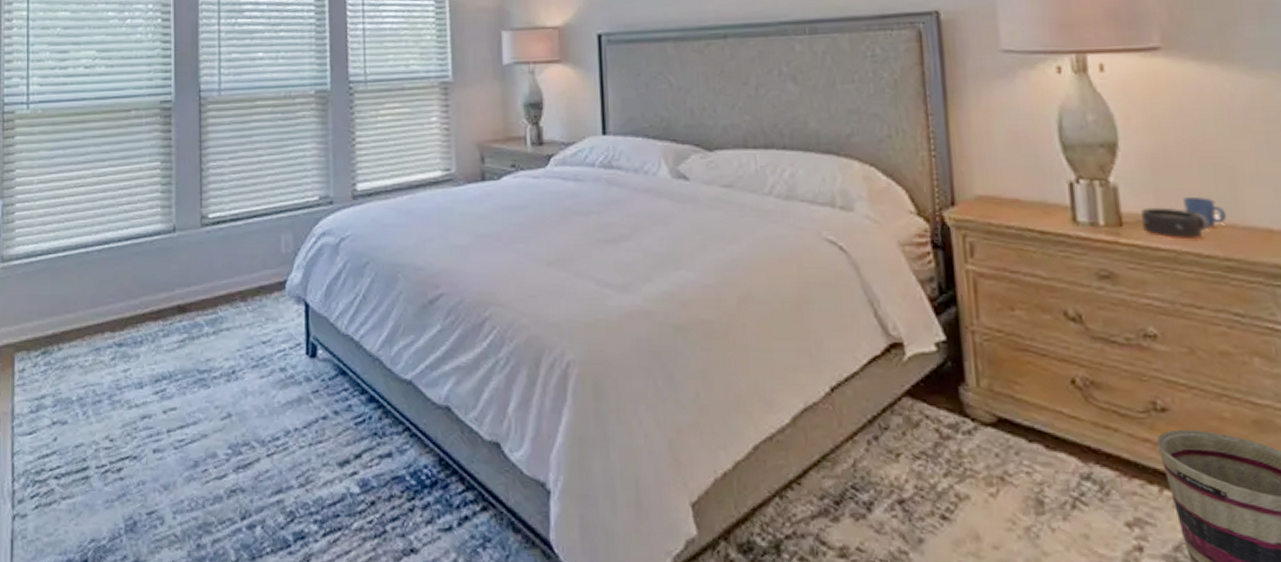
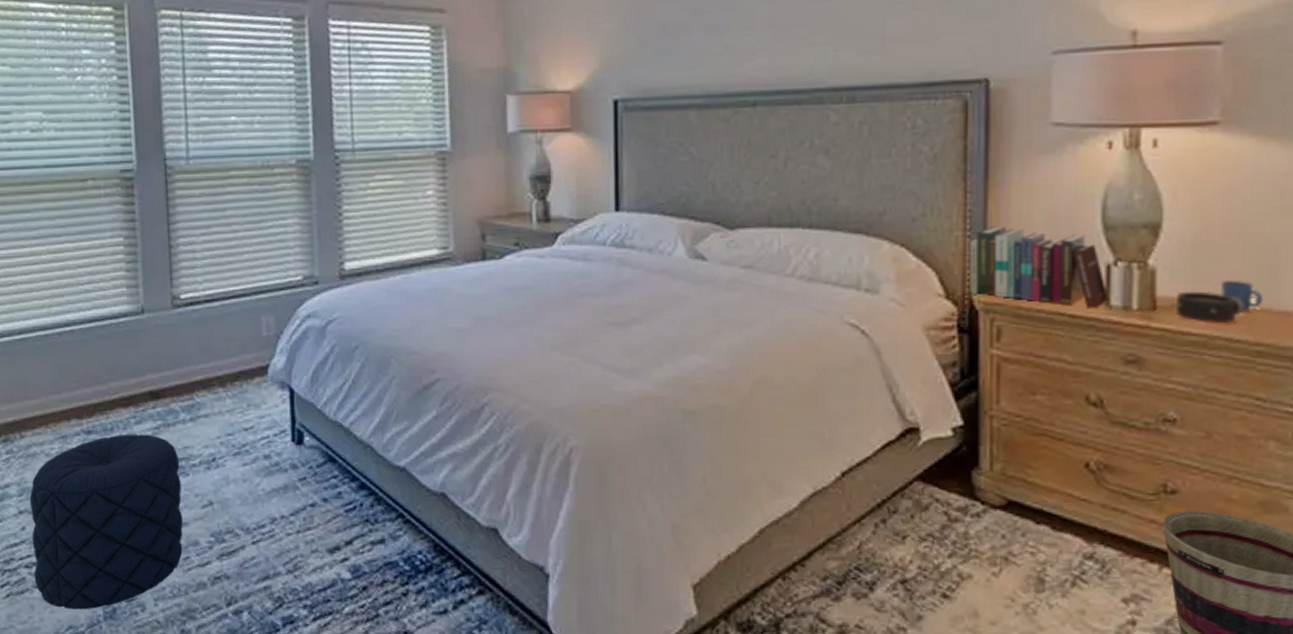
pouf: none [62,346,203,523] -> present [29,434,183,610]
books: none [936,147,1075,225] -> present [970,226,1109,309]

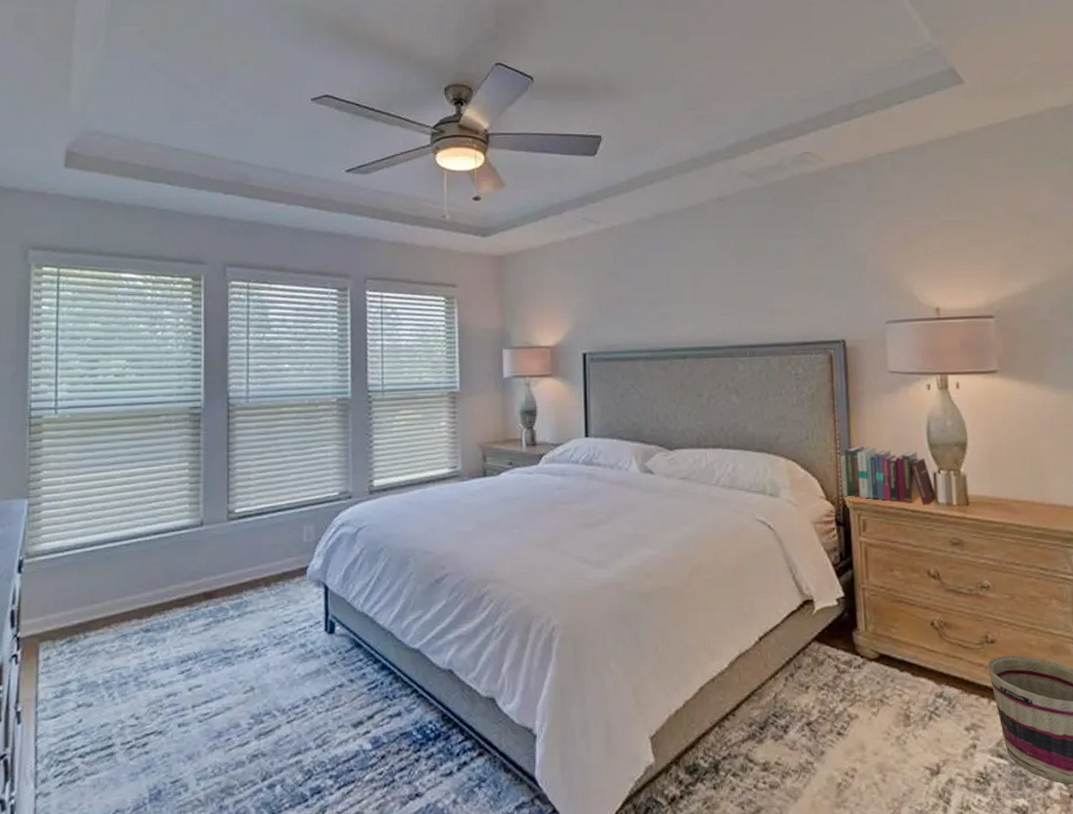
pouf: present [29,434,183,610] -> none [87,630,227,794]
alarm clock: present [1170,291,1244,324] -> none [977,490,1026,515]
mug: present [1221,281,1264,313] -> none [1009,483,1038,506]

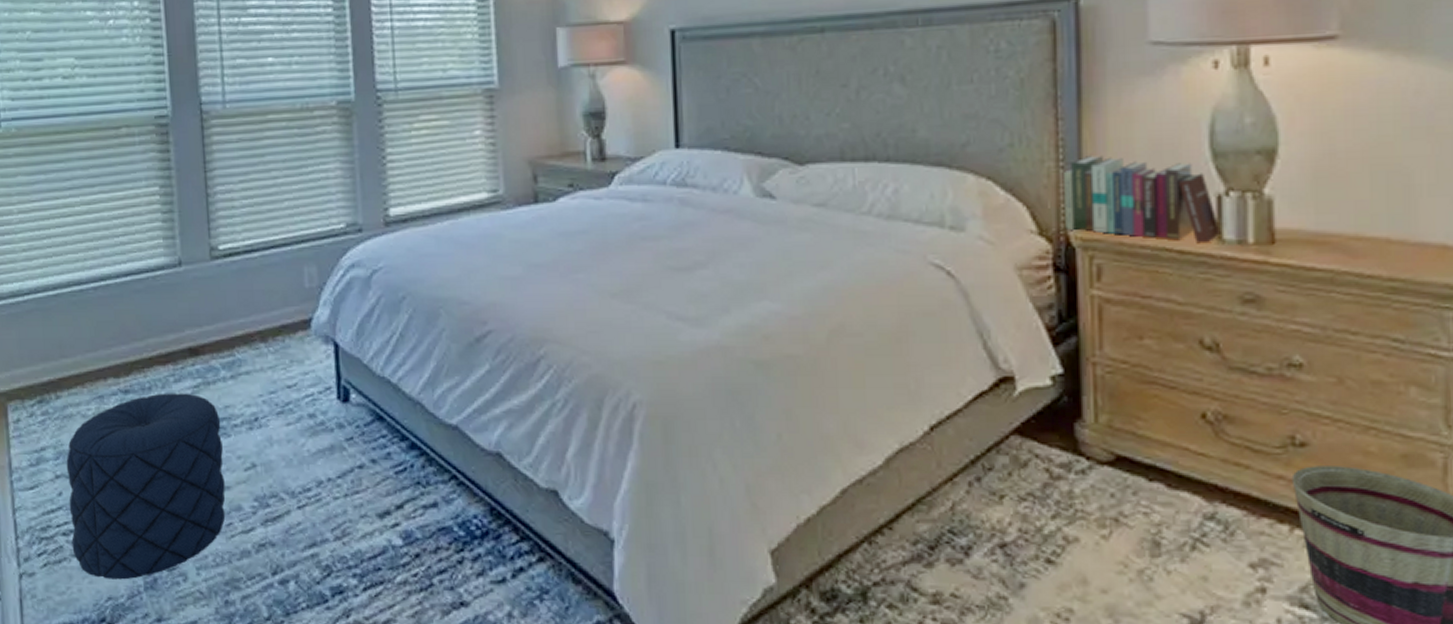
pouf: none [87,630,227,794] -> present [66,393,226,580]

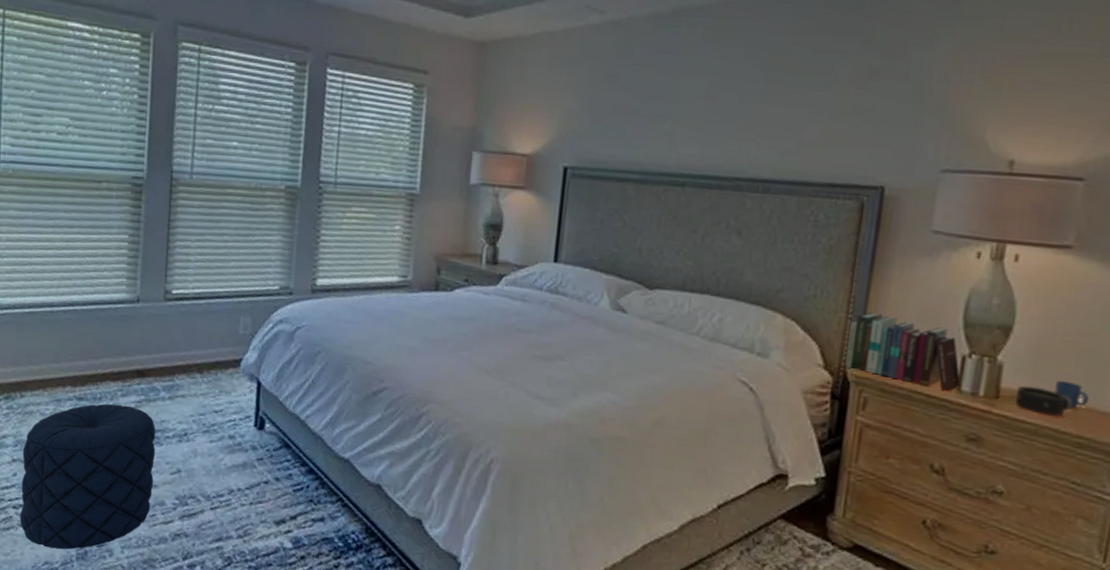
alarm clock: none [1290,221,1375,258] -> present [1010,385,1073,417]
mug: none [1348,210,1397,245] -> present [1054,381,1090,410]

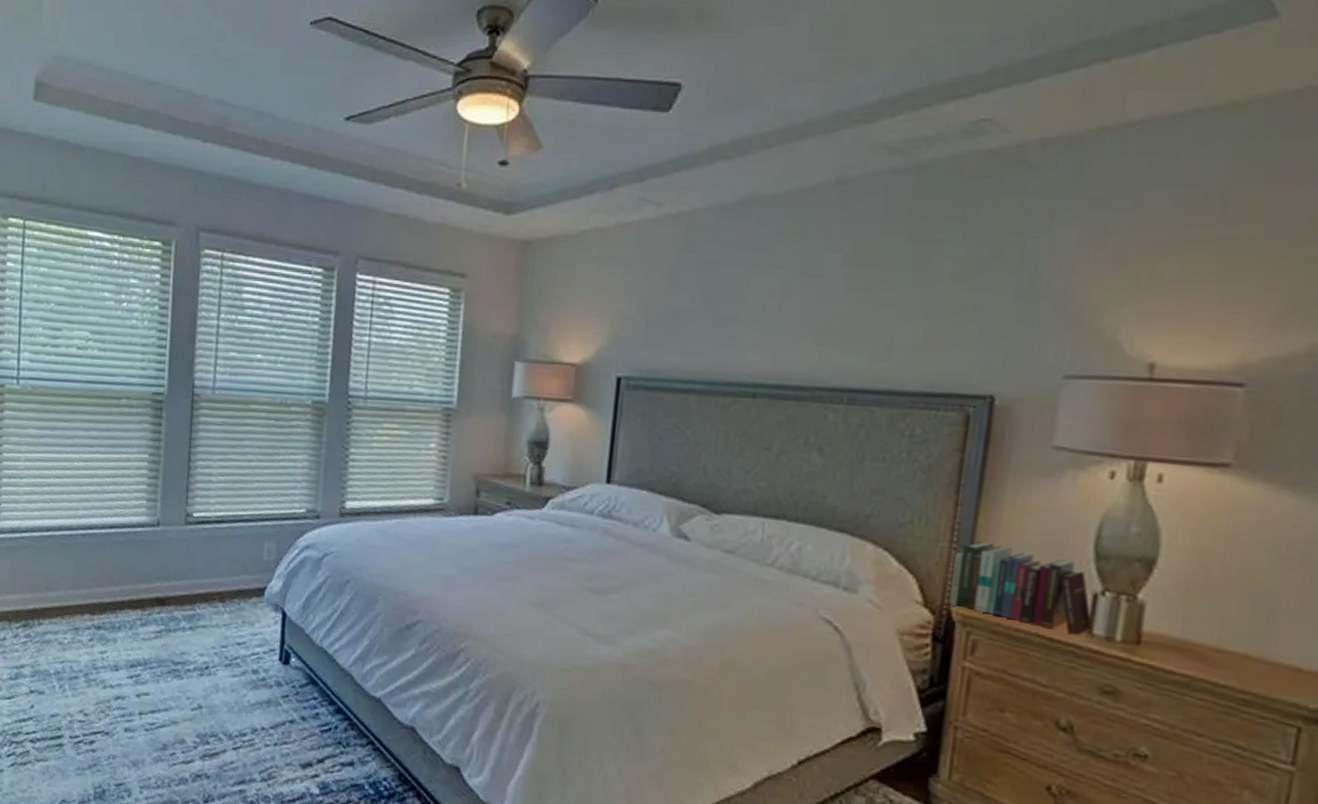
pouf: present [20,403,156,550] -> none [37,633,176,788]
alarm clock: present [1010,385,1073,417] -> none [1155,629,1235,667]
mug: present [1054,381,1090,410] -> none [1211,624,1257,659]

